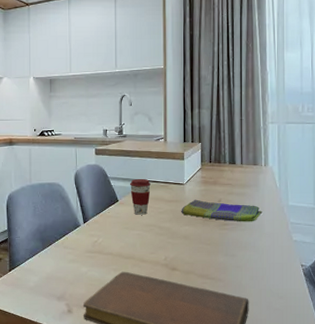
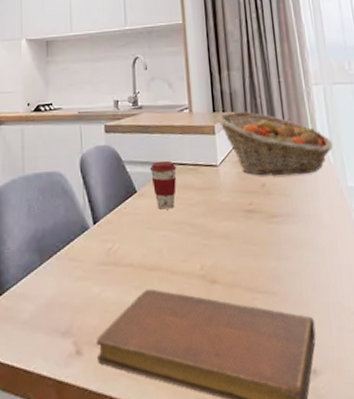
dish towel: present [181,199,263,222] -> none [216,185,318,213]
fruit basket: none [186,143,281,194] -> present [216,111,333,176]

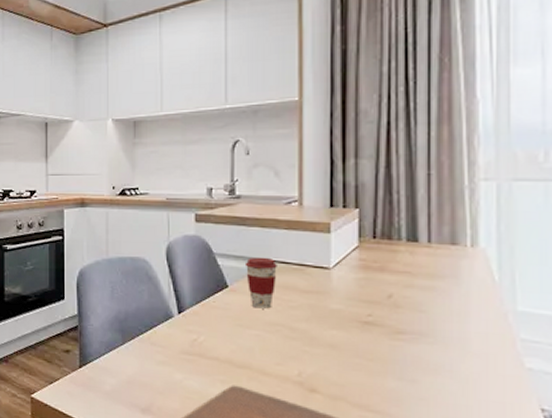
fruit basket: present [216,111,333,176] -> none [334,209,502,290]

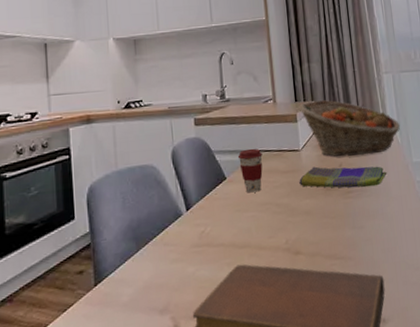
dish towel: none [325,291,467,333] -> present [299,166,387,188]
fruit basket: none [334,209,502,290] -> present [298,100,401,157]

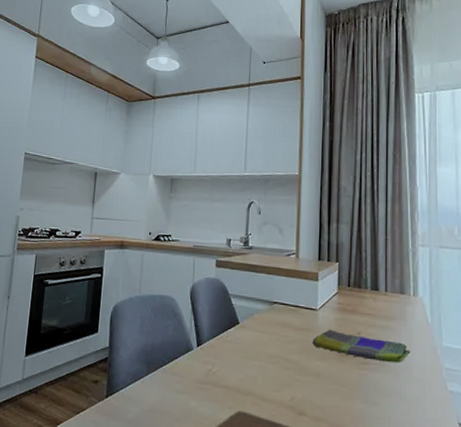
coffee cup: present [237,148,263,193] -> none [253,298,278,343]
fruit basket: present [298,100,401,157] -> none [321,262,433,329]

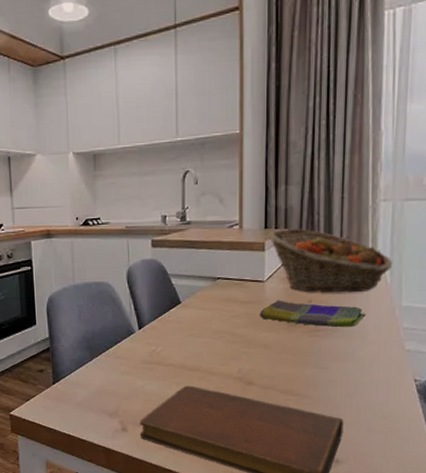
fruit basket: none [321,262,433,329] -> present [268,229,393,293]

